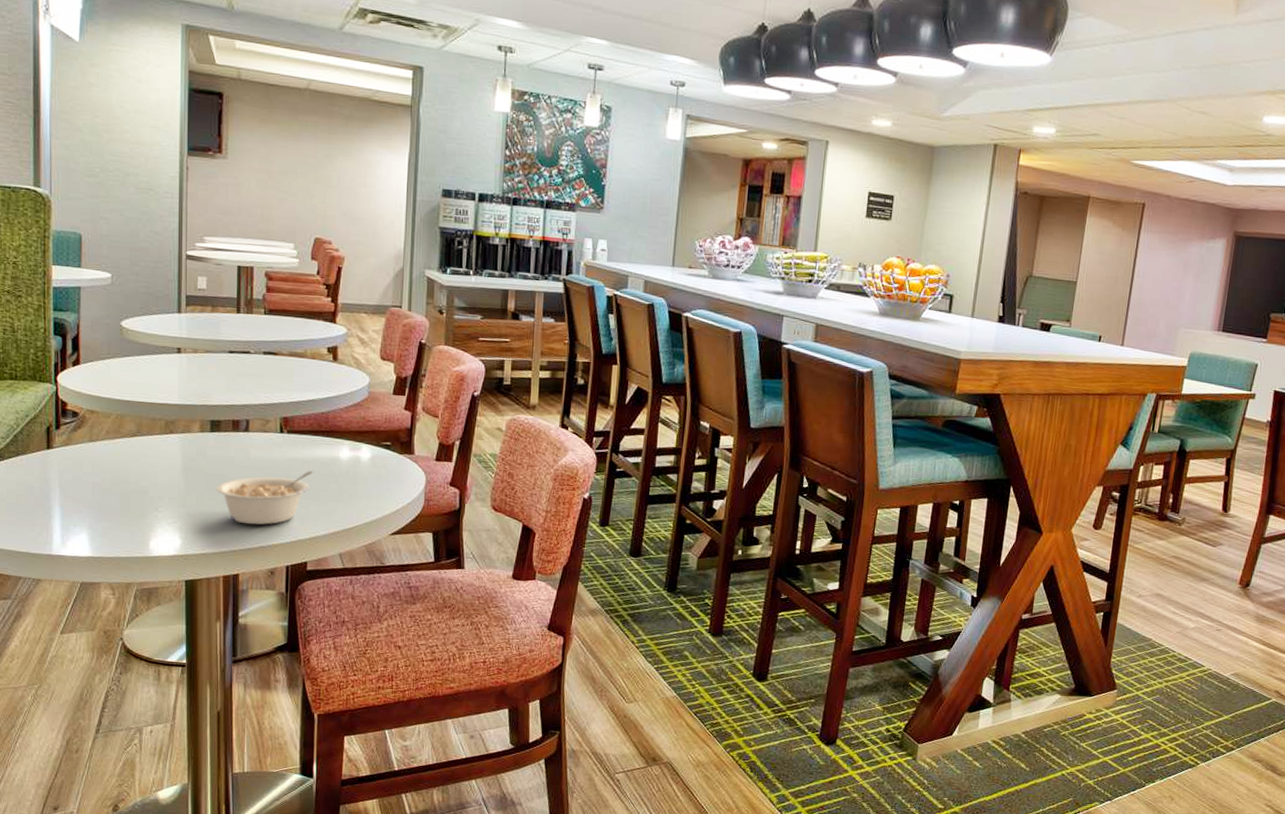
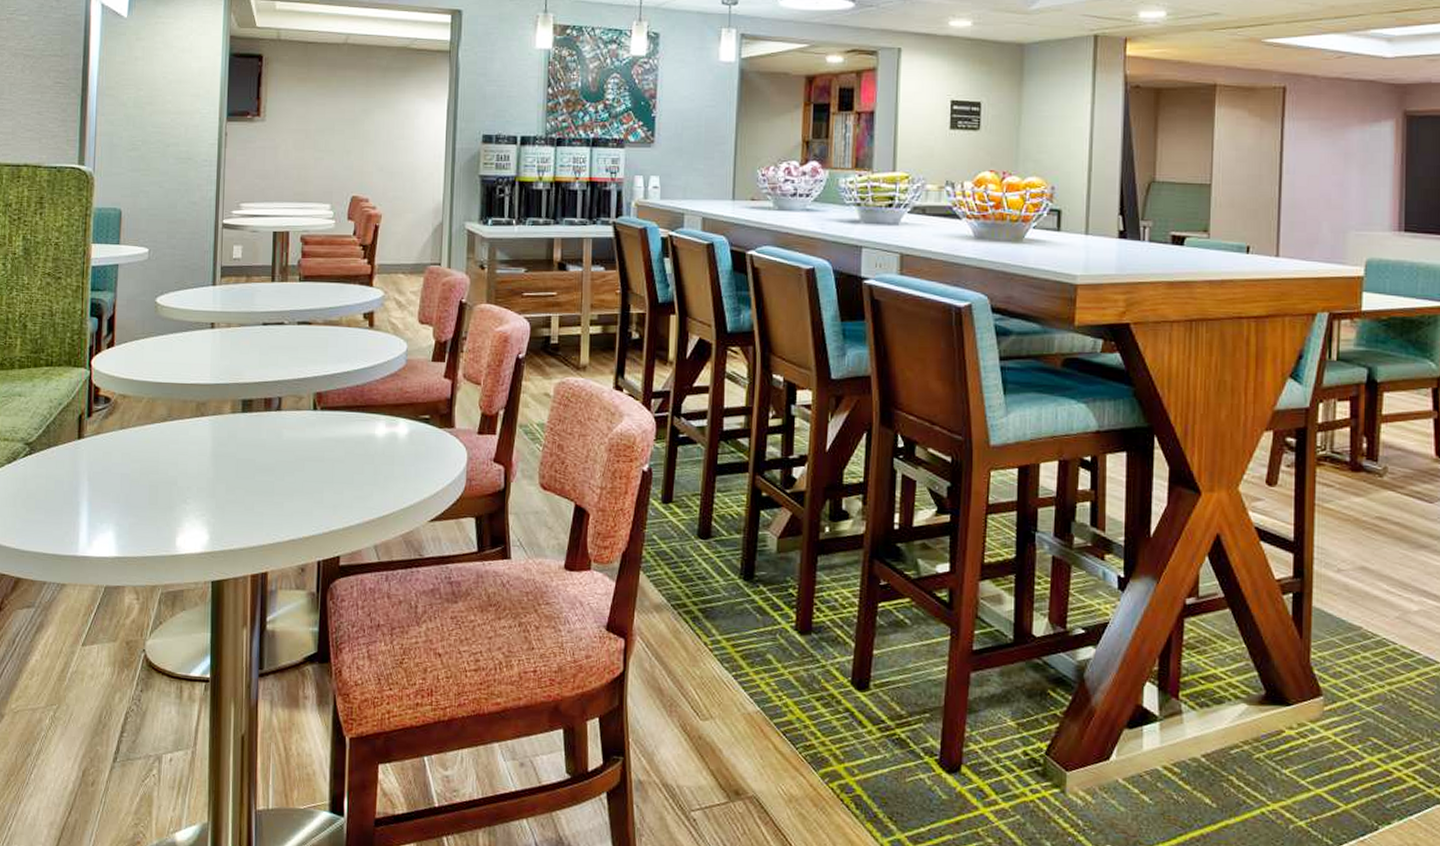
legume: present [217,471,313,525] -> none [247,451,347,515]

